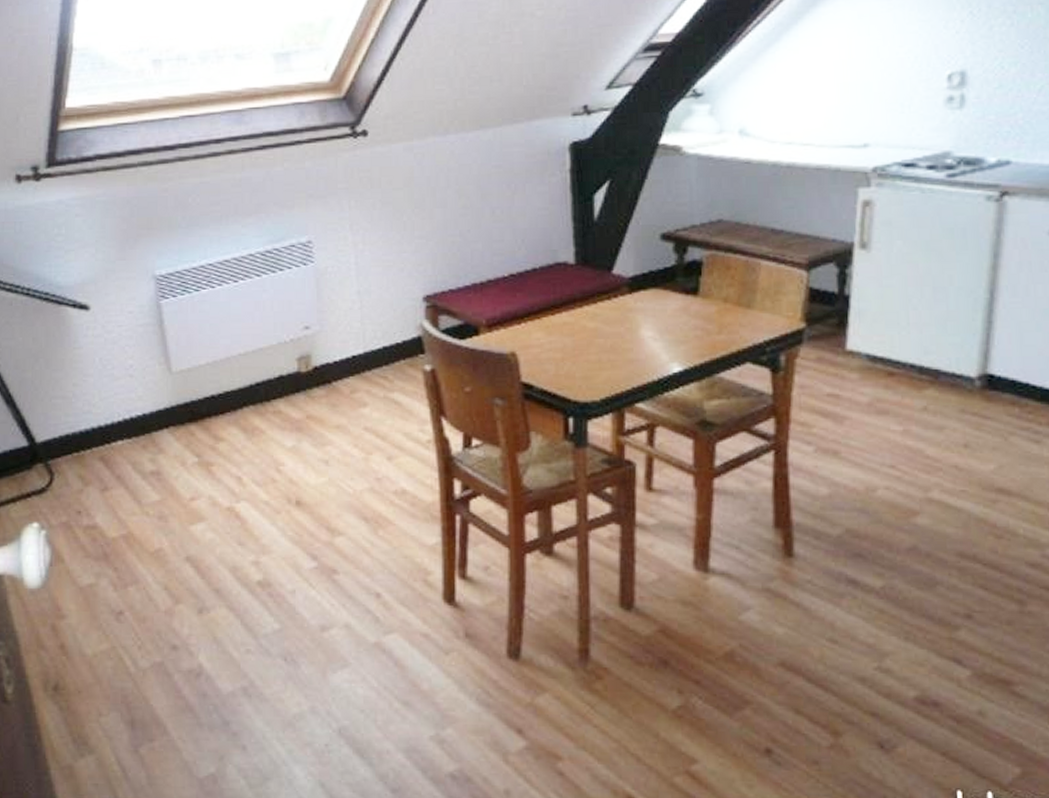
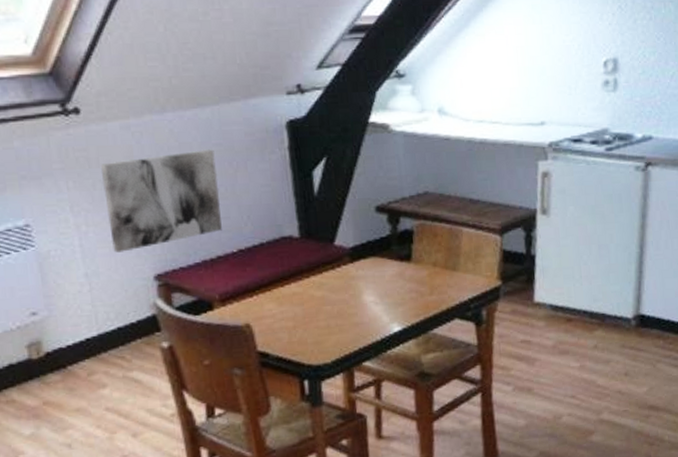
wall art: none [381,171,495,272] -> present [100,149,222,253]

